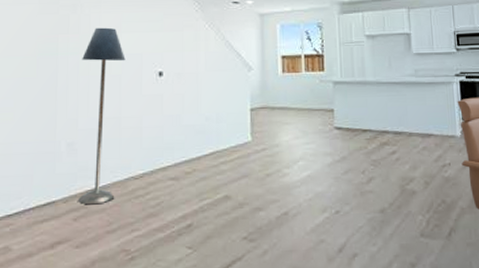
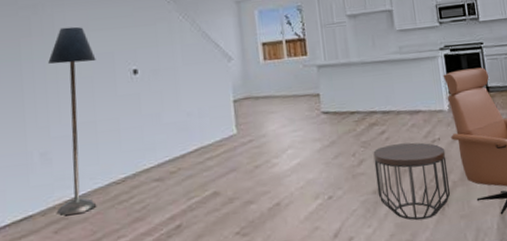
side table: none [382,165,458,244] -> present [373,142,451,221]

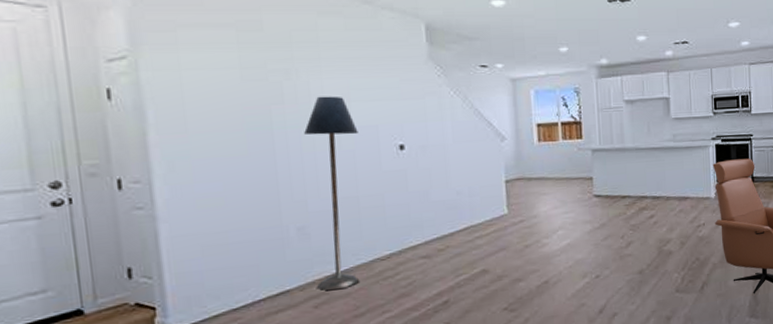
side table: present [373,142,451,221] -> none [641,226,710,298]

